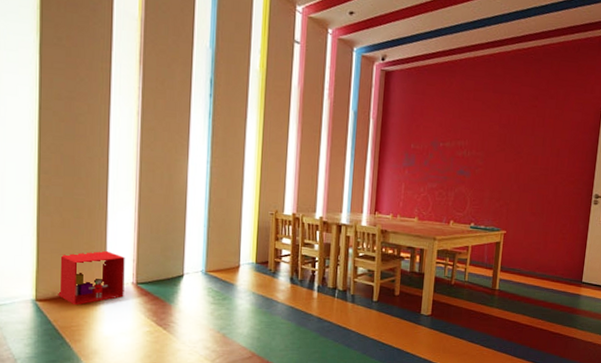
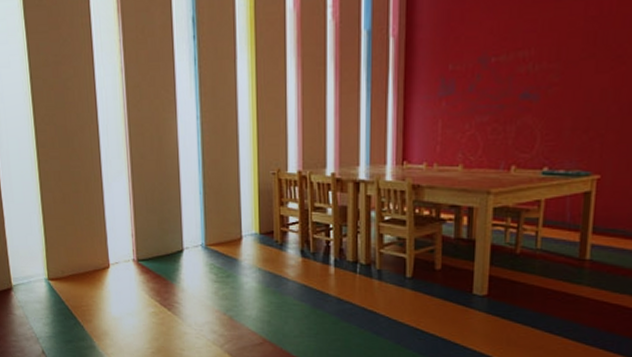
toy chest: present [58,250,125,306] -> none [64,225,127,285]

